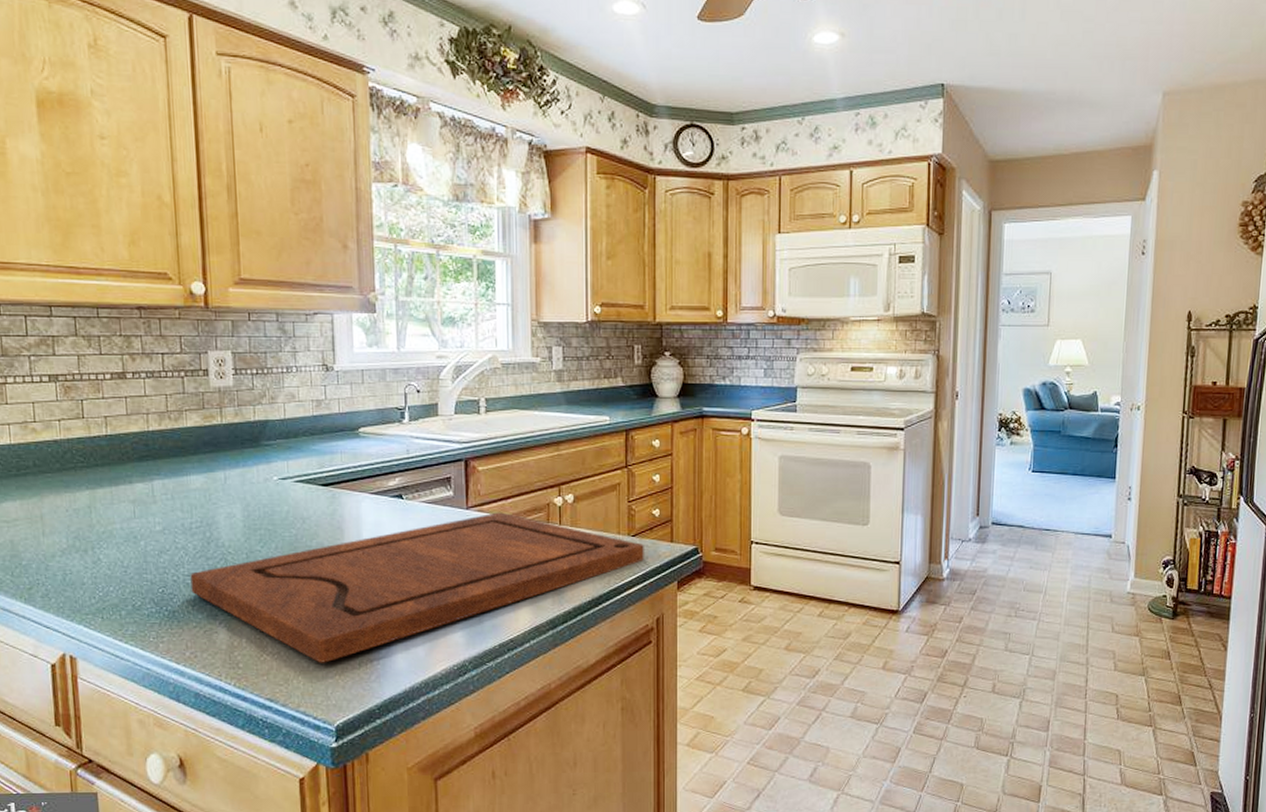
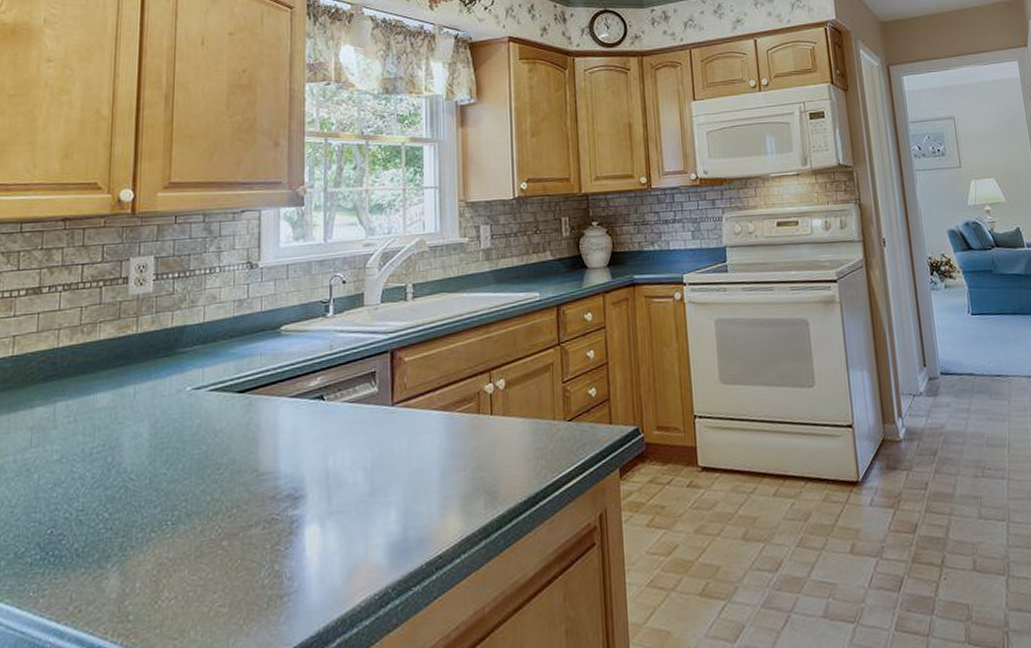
cutting board: present [190,512,644,663] -> none [83,406,582,606]

